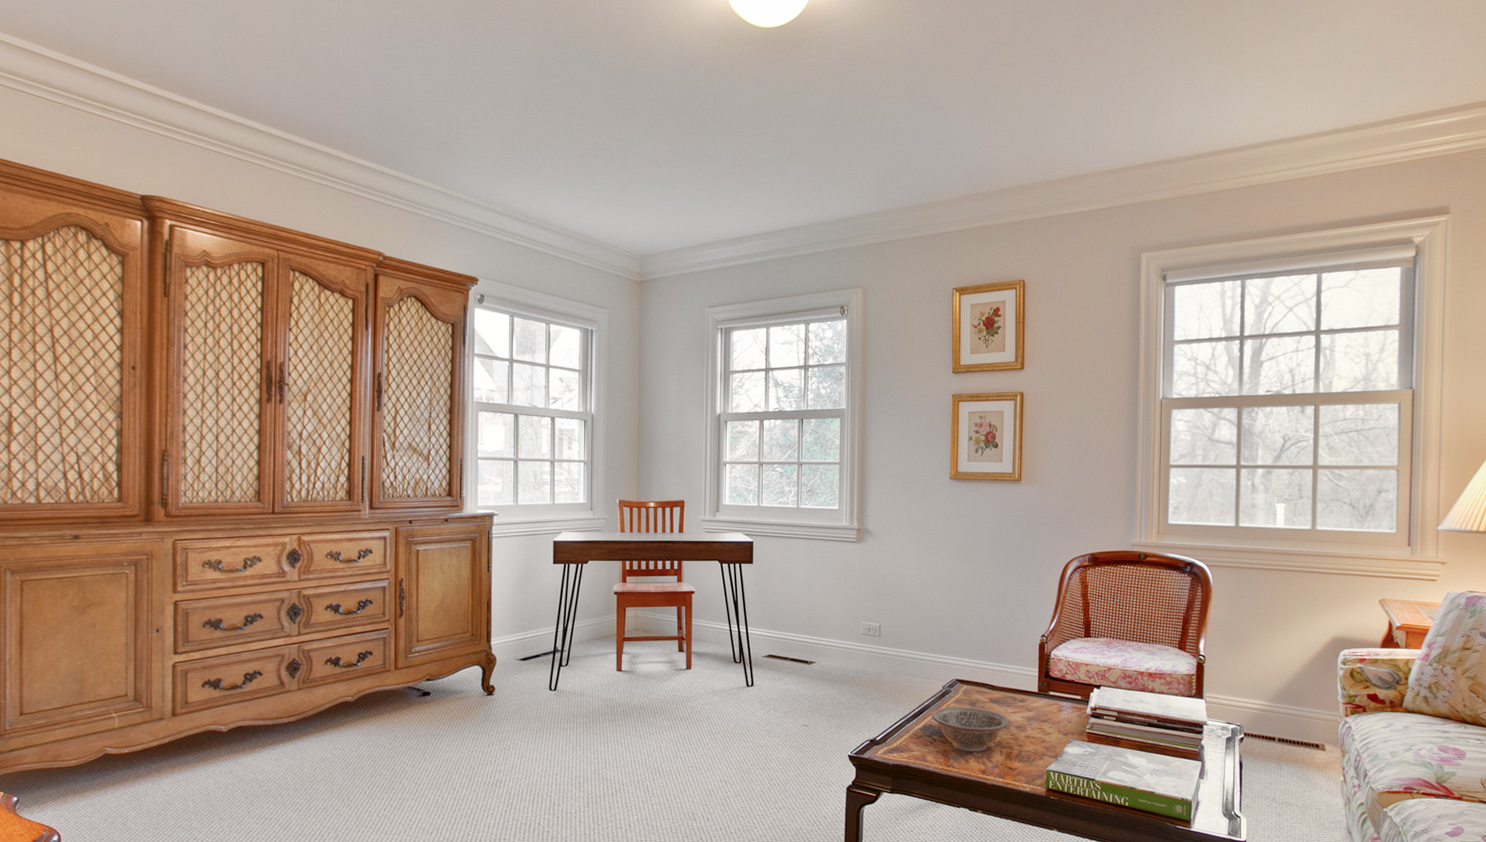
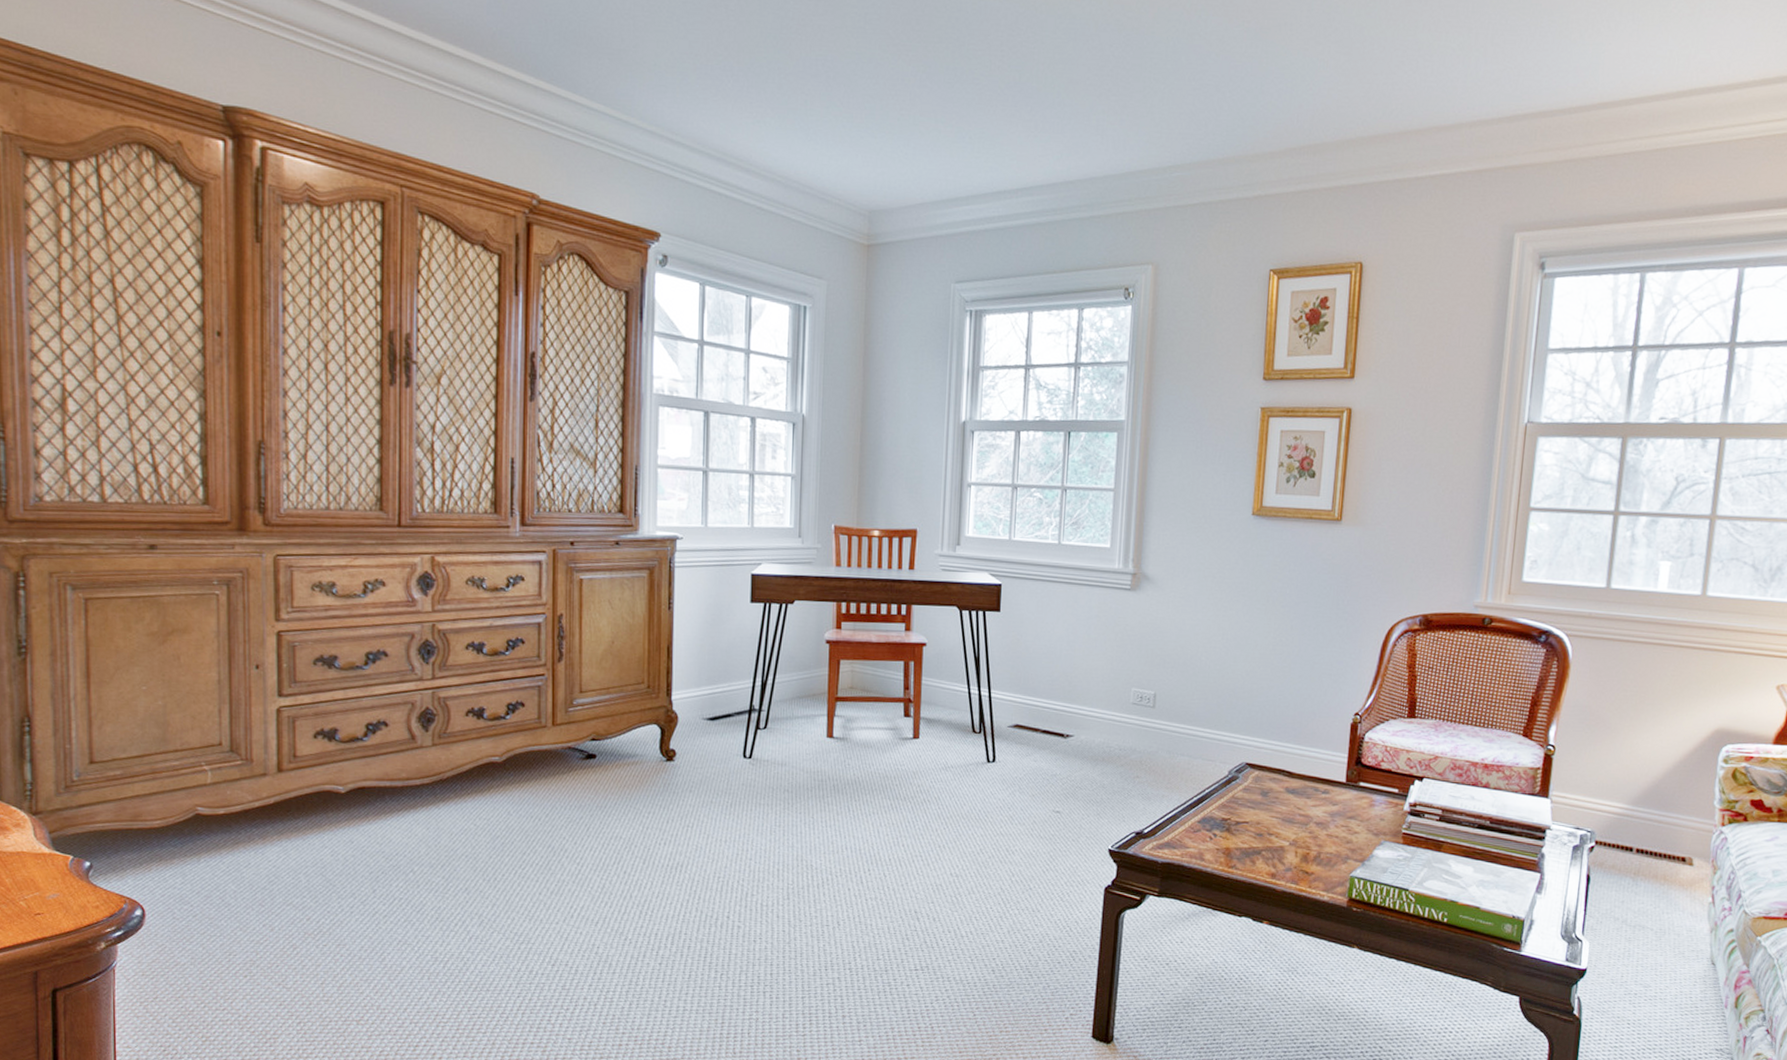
decorative bowl: present [931,706,1010,752] -> none [1212,796,1309,852]

